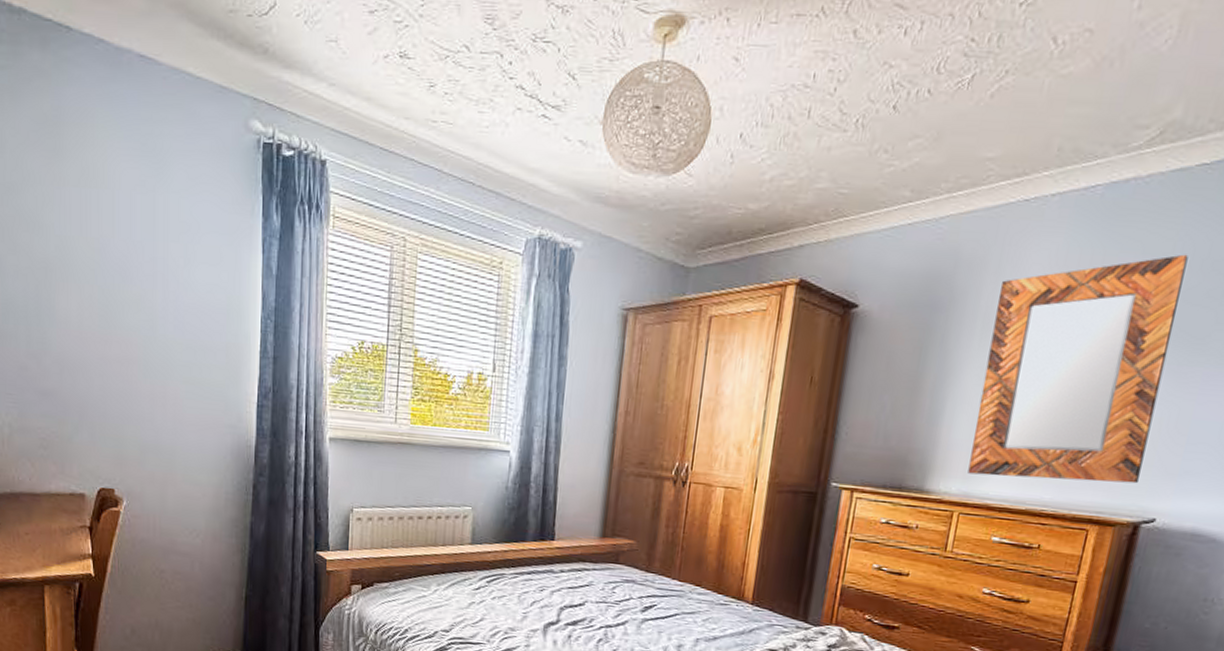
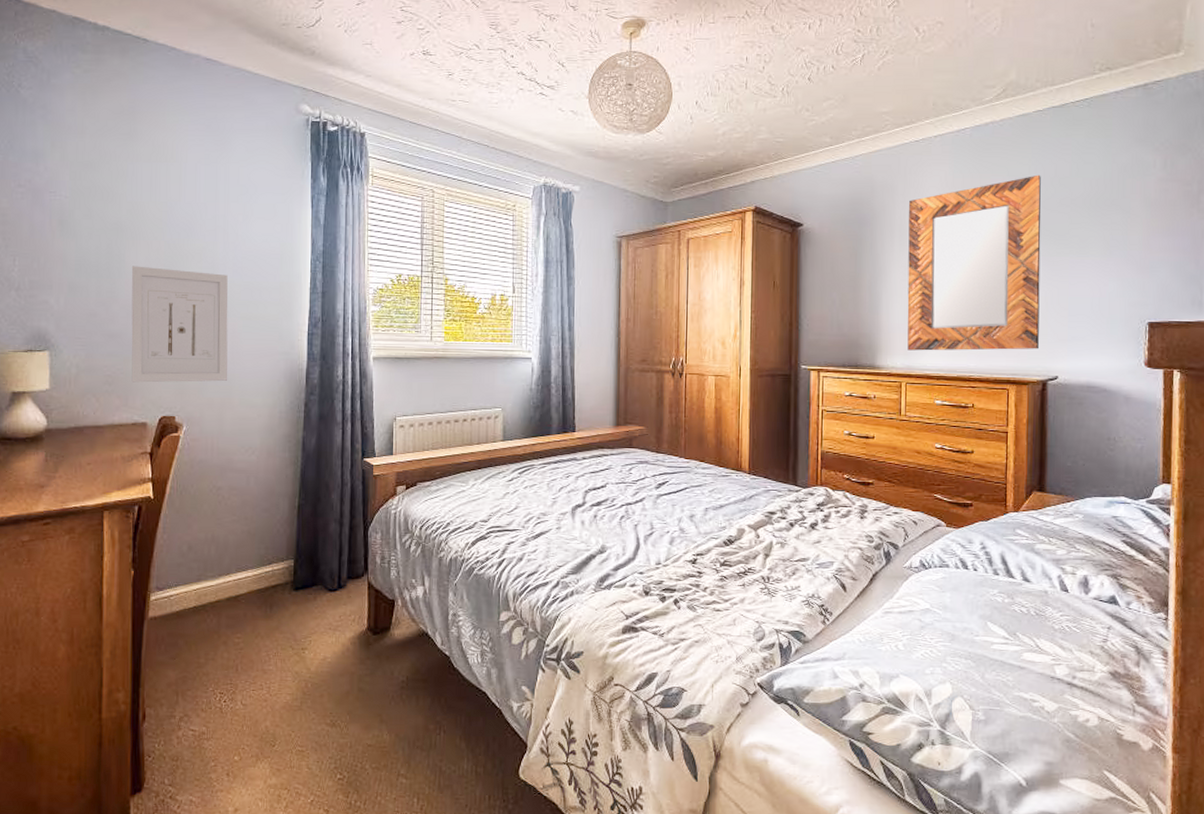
wall art: none [62,313,170,454] -> present [131,266,228,383]

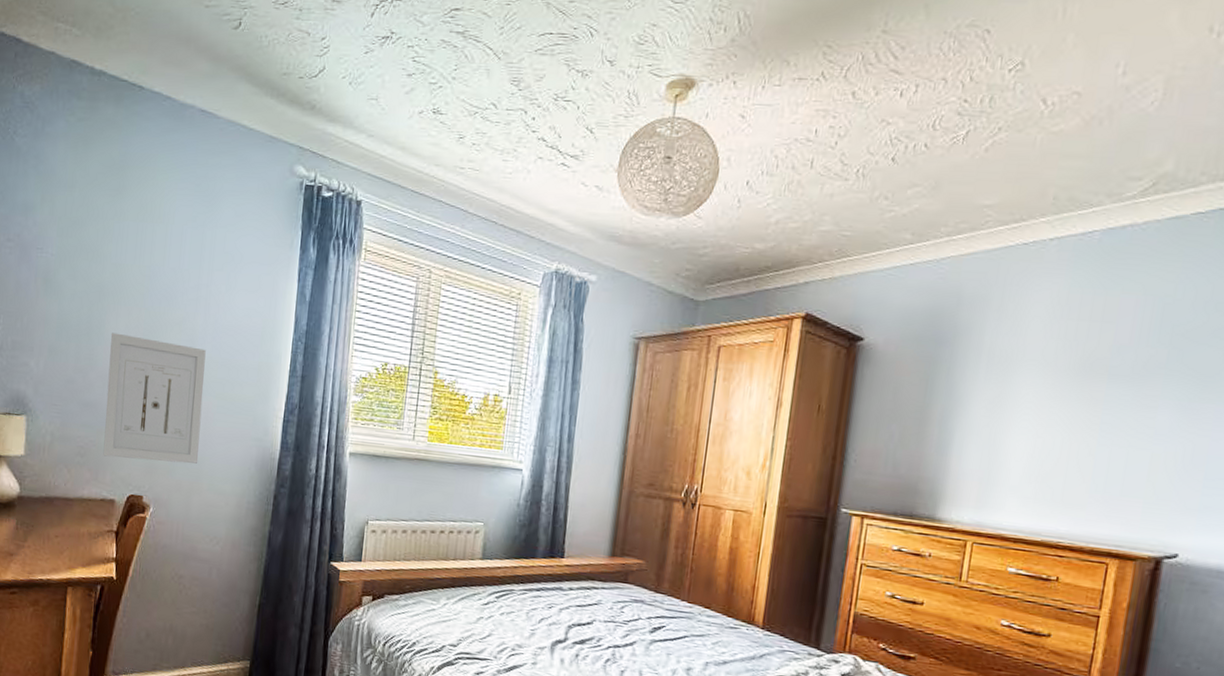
home mirror: present [907,175,1041,351] -> none [980,296,1191,518]

